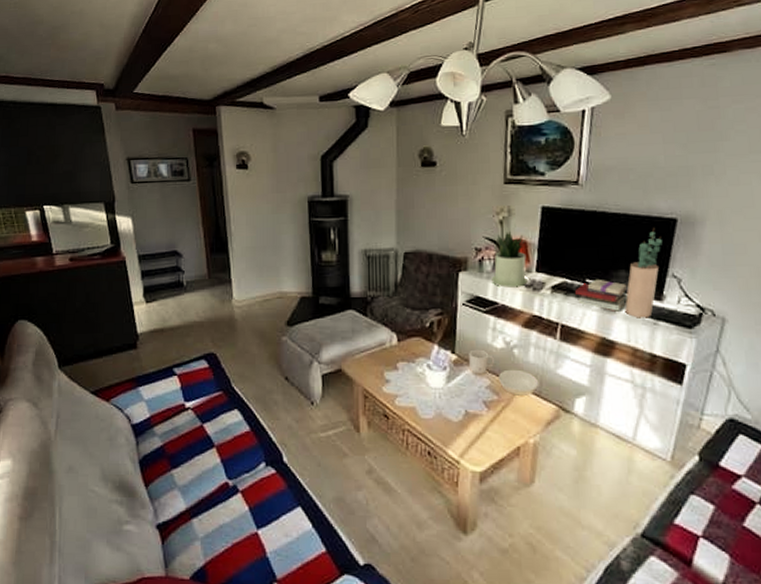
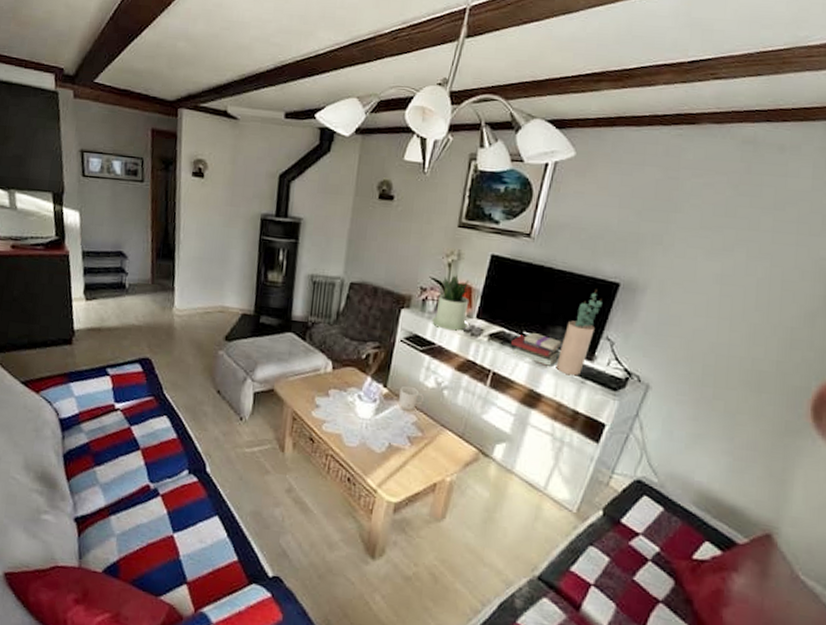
bowl: present [498,369,539,396] -> none [425,409,464,436]

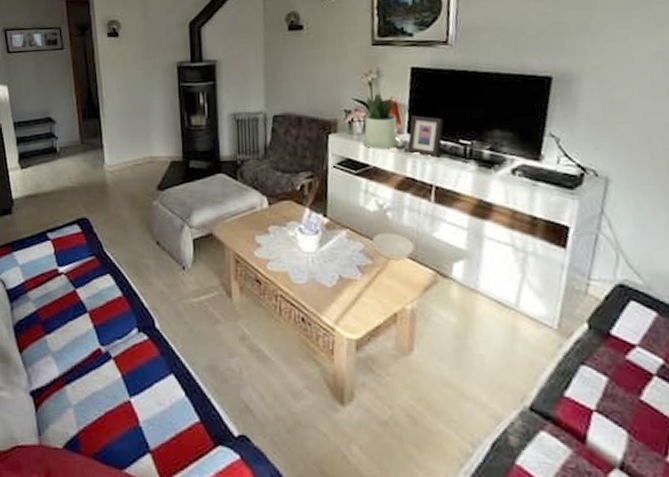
mug: present [398,385,424,411] -> none [340,212,367,239]
bowl: none [425,409,464,436] -> present [371,233,415,260]
picture frame: none [473,301,513,345] -> present [407,115,444,158]
books: present [511,332,562,367] -> none [449,139,503,174]
vase: present [556,289,602,376] -> none [501,86,538,179]

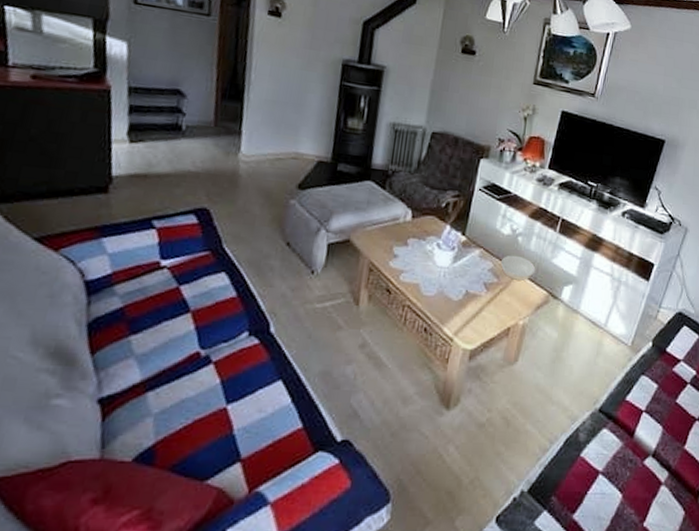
planter: present [362,92,399,149] -> none [509,127,544,181]
picture frame: present [407,115,444,158] -> none [545,153,580,194]

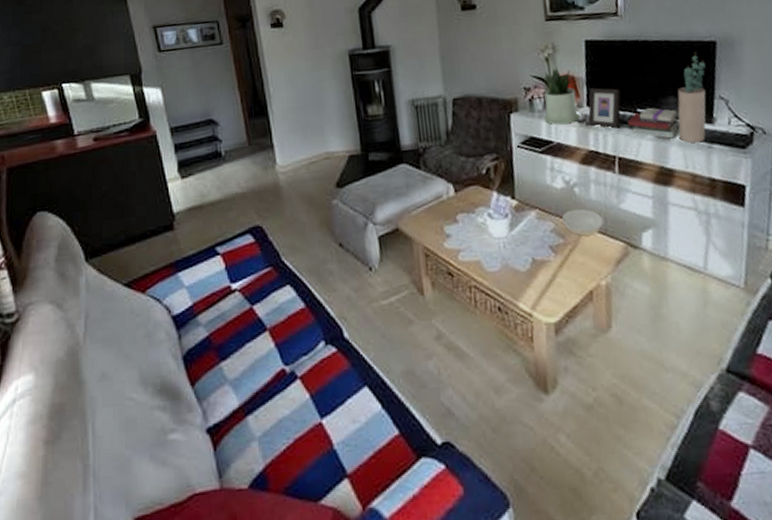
planter: none [509,127,544,181] -> present [543,67,580,125]
picture frame: none [545,153,580,194] -> present [588,87,621,128]
books: none [578,182,620,214] -> present [628,107,680,140]
vase: none [615,144,652,222] -> present [677,51,707,144]

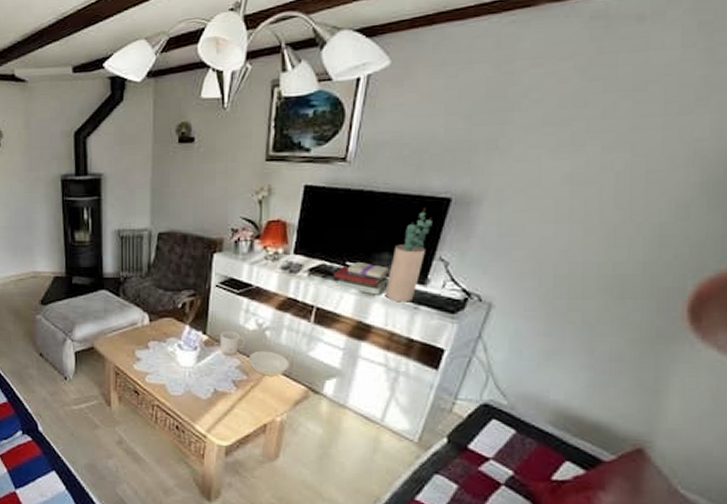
mug: none [529,191,556,219] -> present [219,330,245,356]
planter: present [543,67,580,125] -> none [247,210,285,269]
picture frame: present [588,87,621,128] -> none [292,236,333,279]

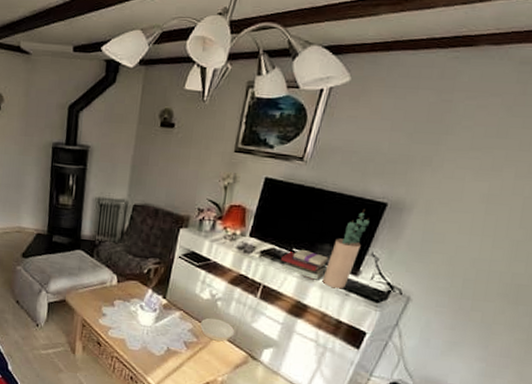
mug: present [219,330,245,356] -> none [176,297,199,320]

